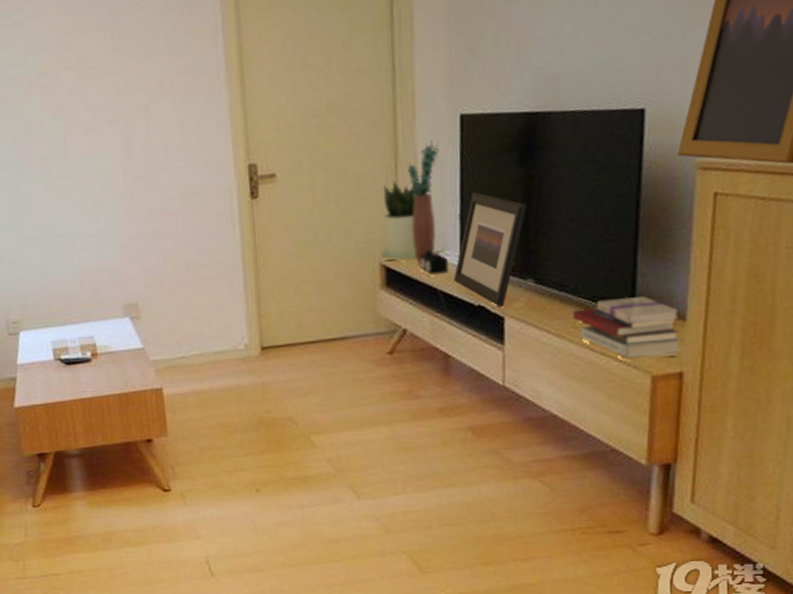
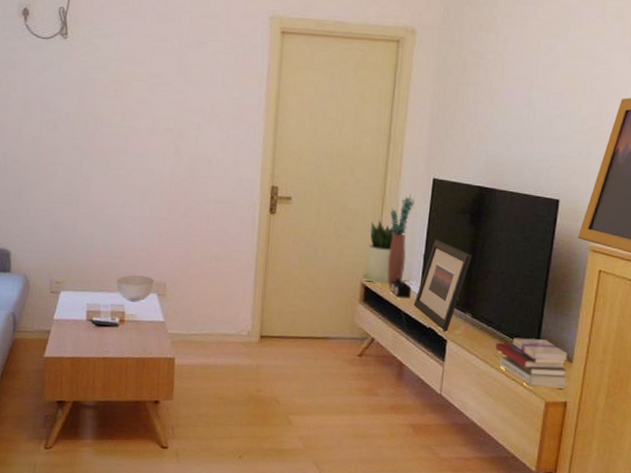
bowl: none [81,299,124,331] -> present [117,275,154,302]

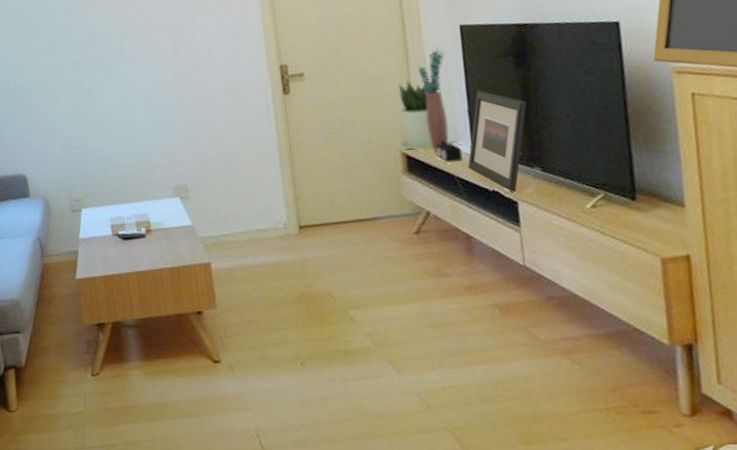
bowl: present [117,275,154,302] -> none [136,180,175,210]
books: present [495,337,568,390] -> none [580,184,684,242]

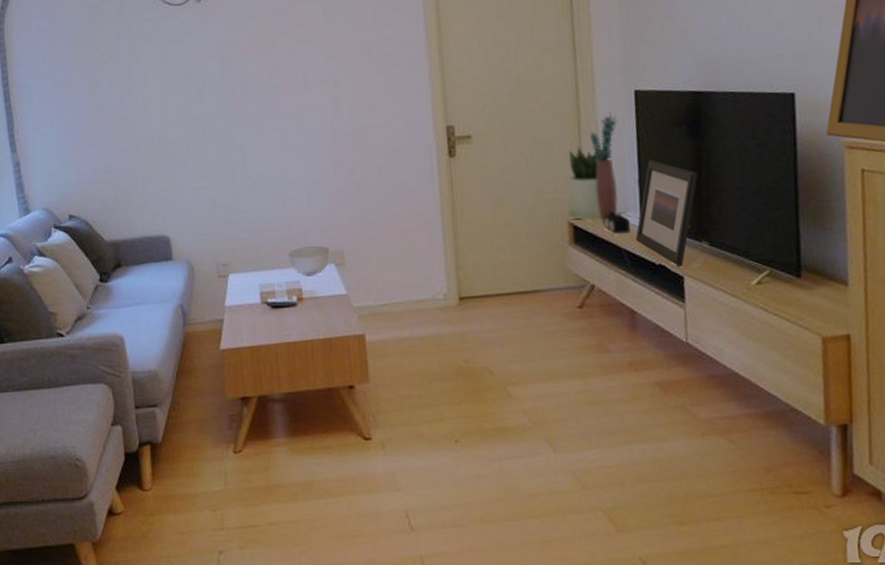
bowl: none [136,180,175,210] -> present [289,246,330,277]

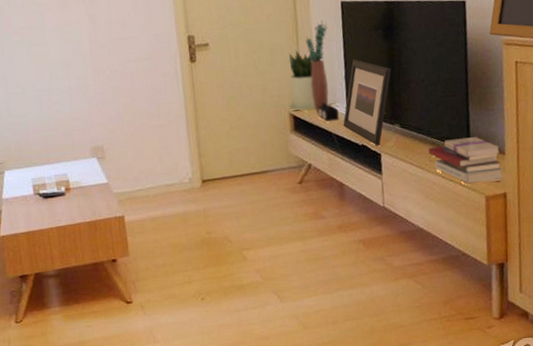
bowl: present [289,246,330,277] -> none [56,143,92,170]
books: none [746,262,846,321] -> present [428,137,503,184]

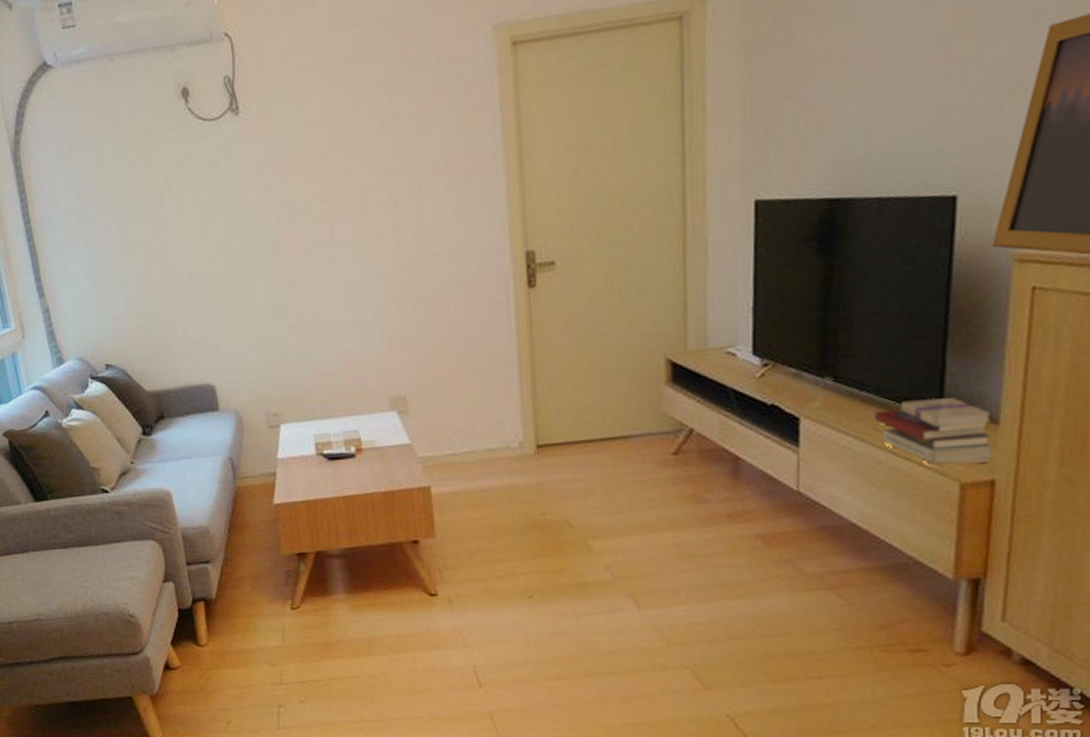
planter: present [288,50,329,111] -> none [664,271,727,356]
vase: present [306,20,329,115] -> none [697,227,731,361]
speaker: present [317,102,339,122] -> none [708,344,741,371]
picture frame: present [343,59,392,146] -> none [745,283,827,406]

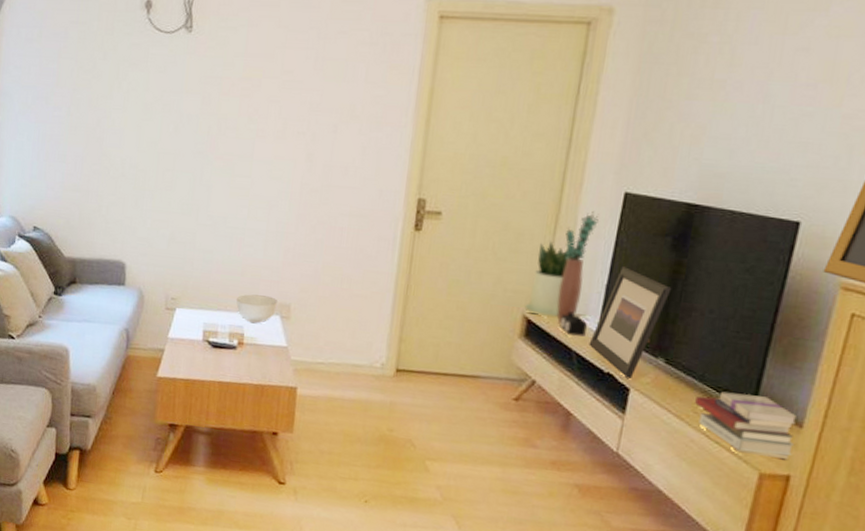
bowl: none [345,391,391,425] -> present [236,294,277,324]
planter: none [664,271,727,356] -> present [523,241,579,318]
vase: none [697,227,731,361] -> present [556,210,599,324]
speaker: none [708,344,741,371] -> present [559,311,588,337]
picture frame: none [745,283,827,406] -> present [589,266,672,379]

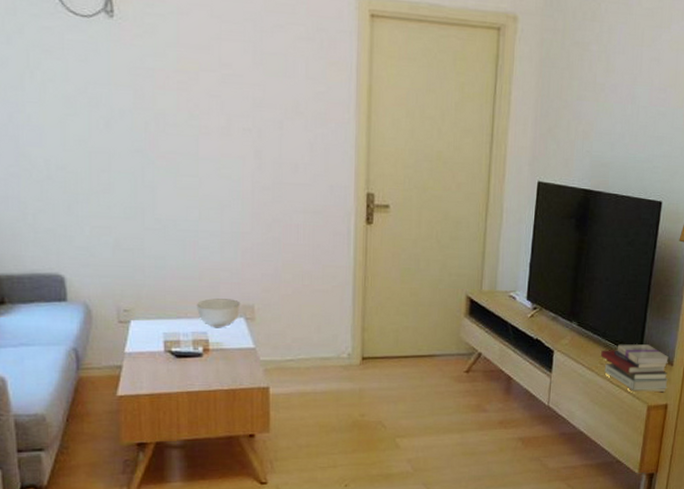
planter: present [523,241,579,318] -> none [466,228,510,296]
vase: present [556,210,599,324] -> none [492,198,520,301]
speaker: present [559,311,588,337] -> none [496,289,519,310]
picture frame: present [589,266,672,379] -> none [520,246,578,342]

